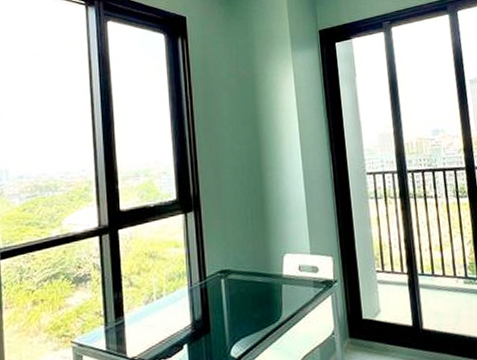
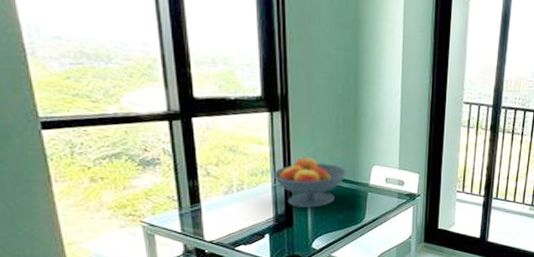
fruit bowl: none [189,253,259,310] -> present [273,156,346,208]

